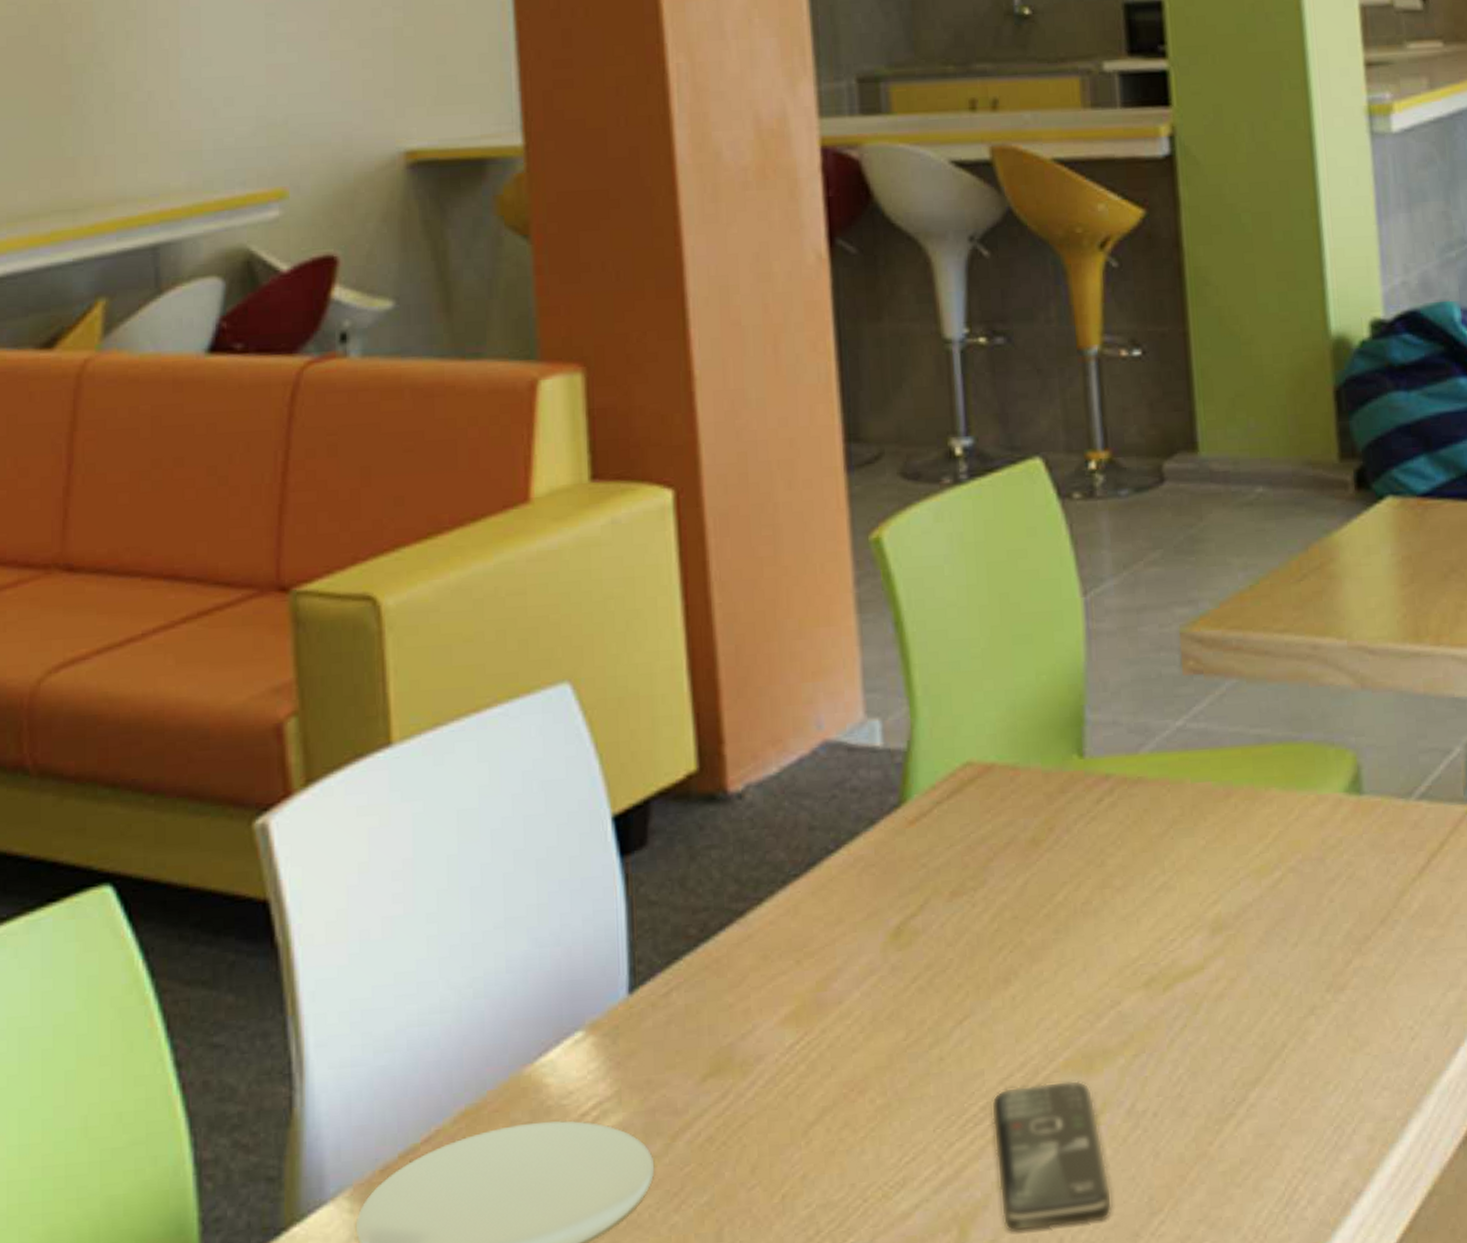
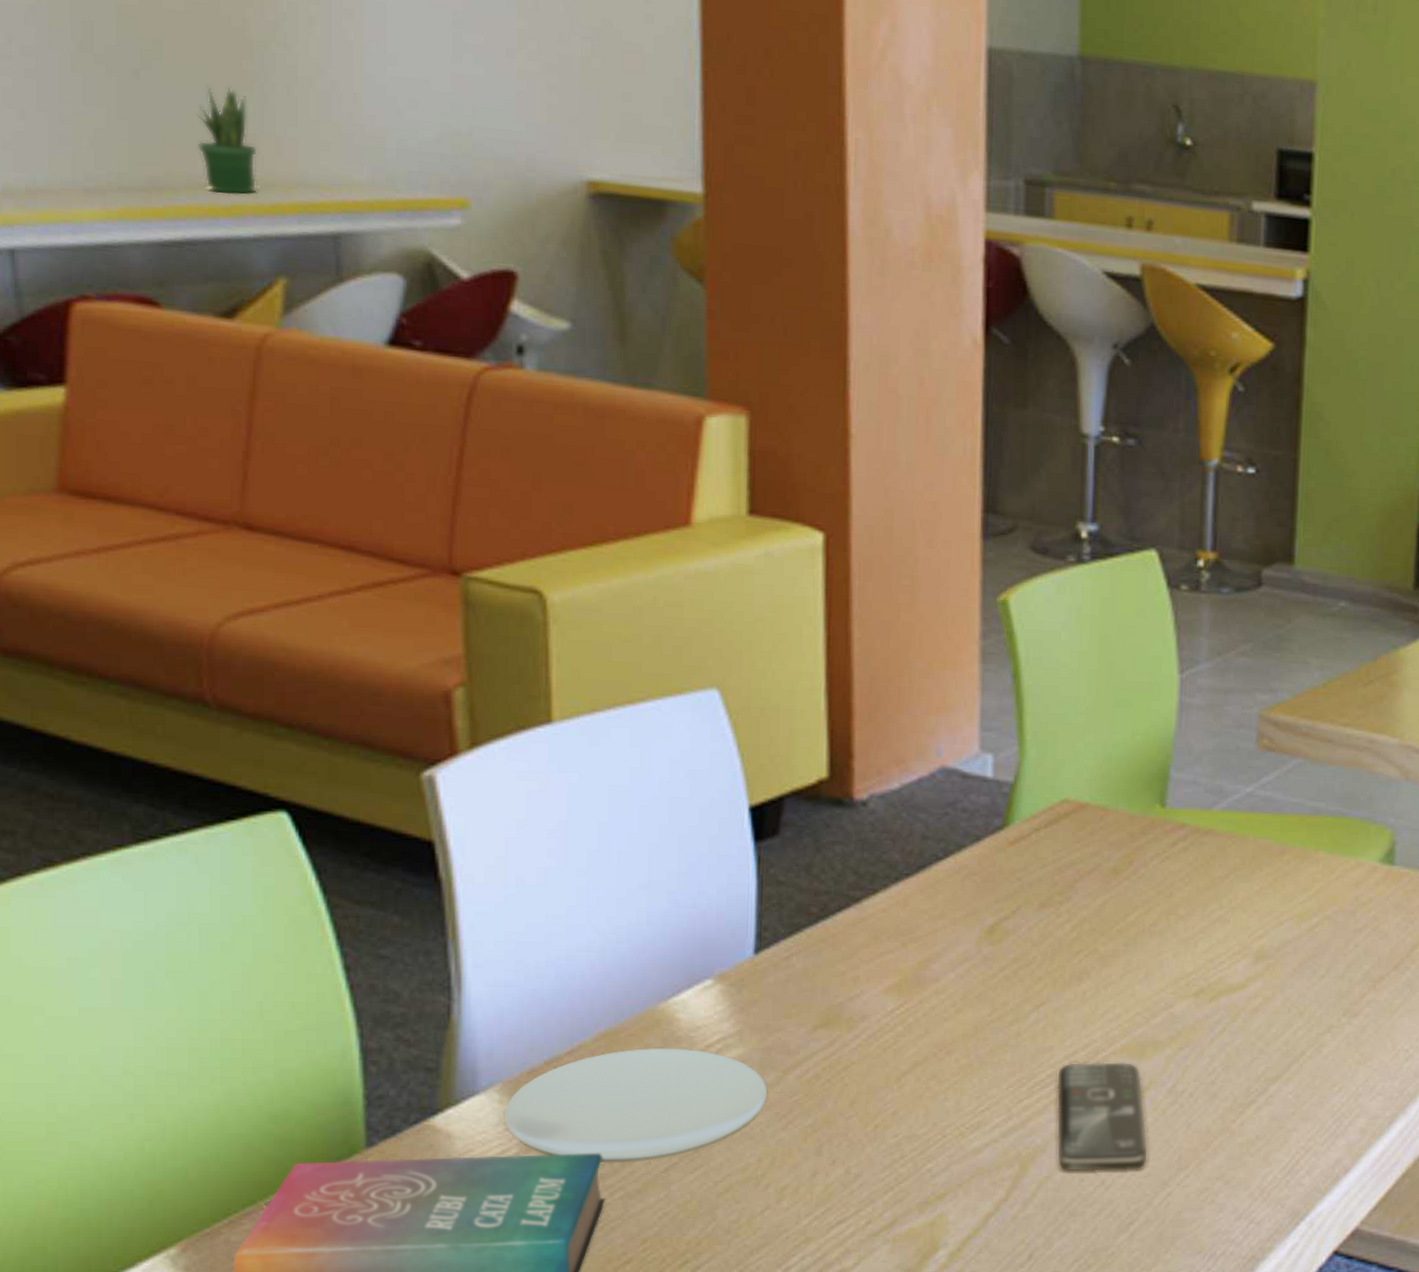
planter: none [16,114,76,223] -> present [195,84,257,196]

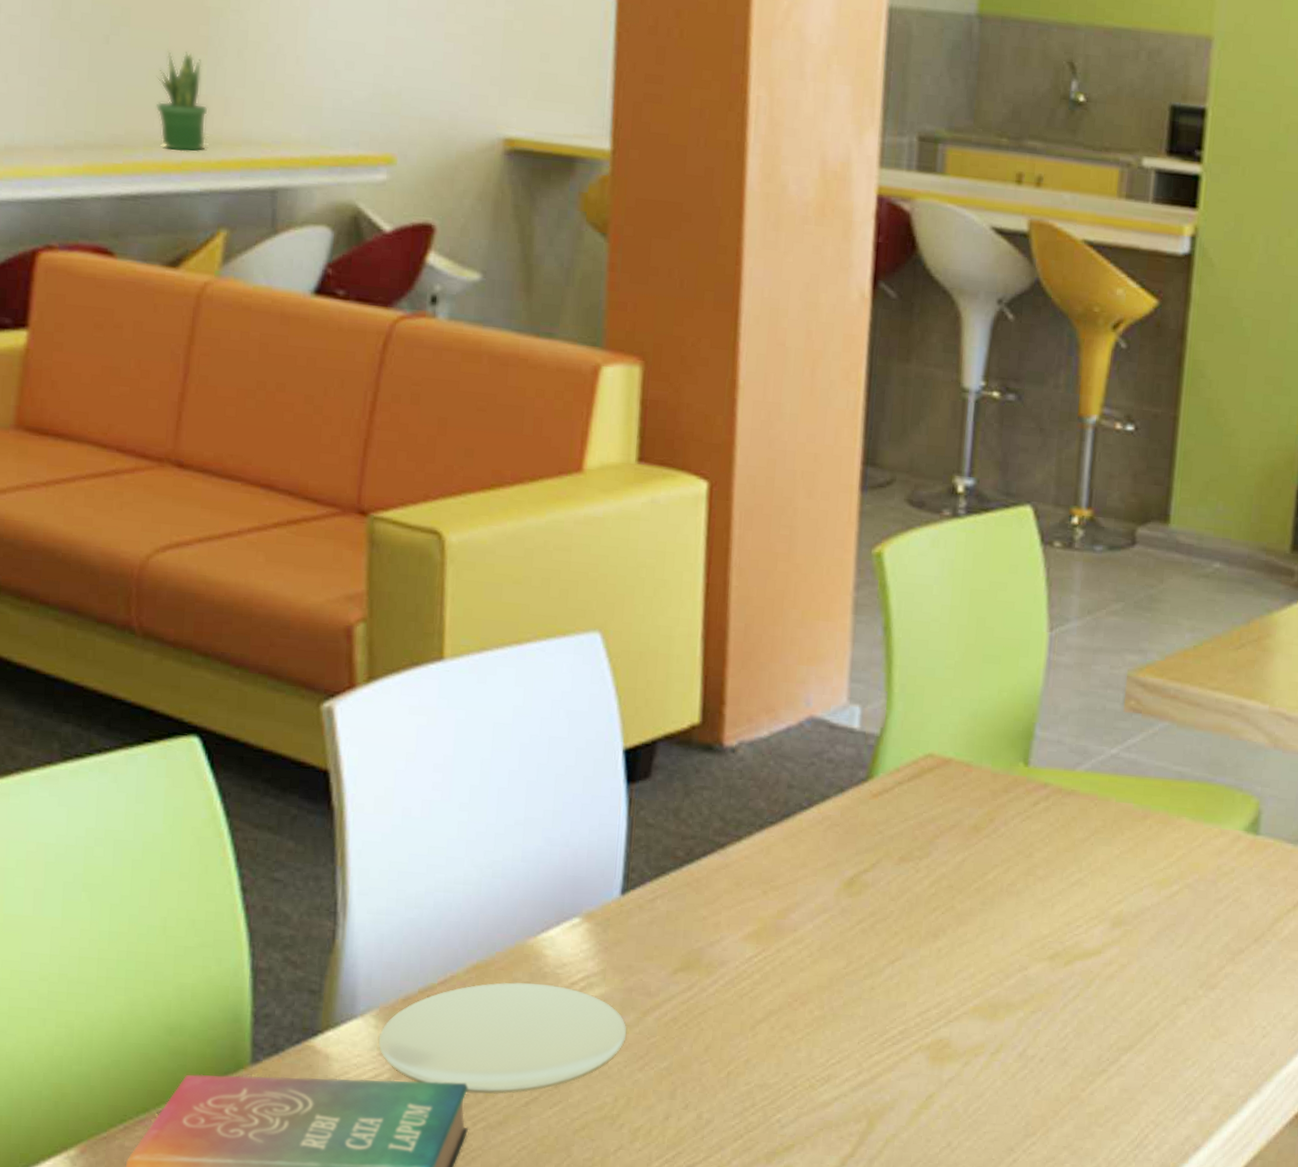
mobile phone: present [1056,1061,1149,1172] -> none [904,1019,996,1134]

